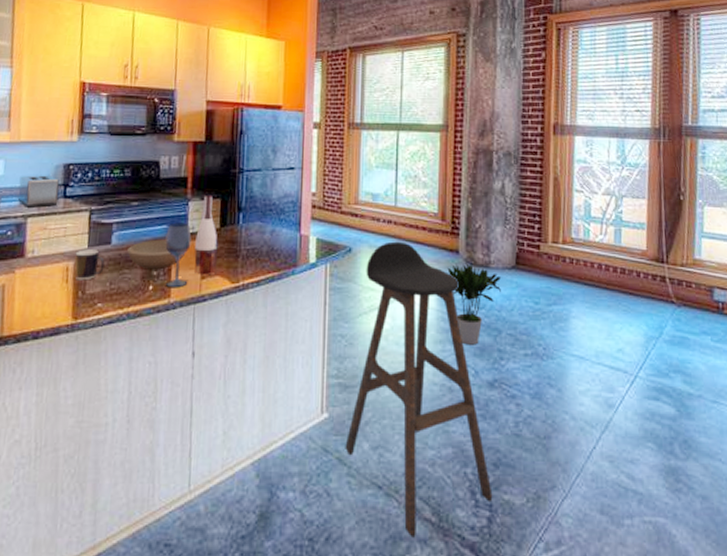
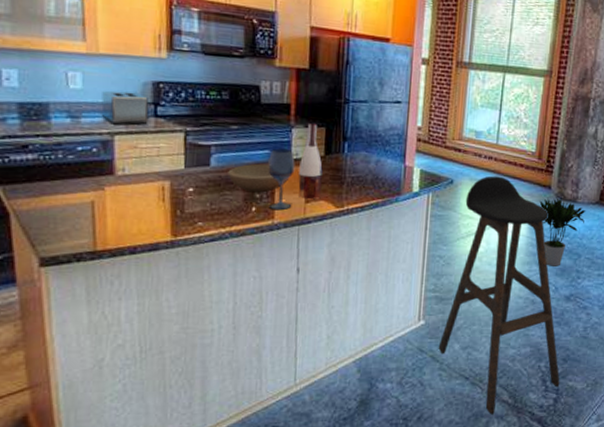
mug: present [74,249,105,281] -> none [170,170,204,200]

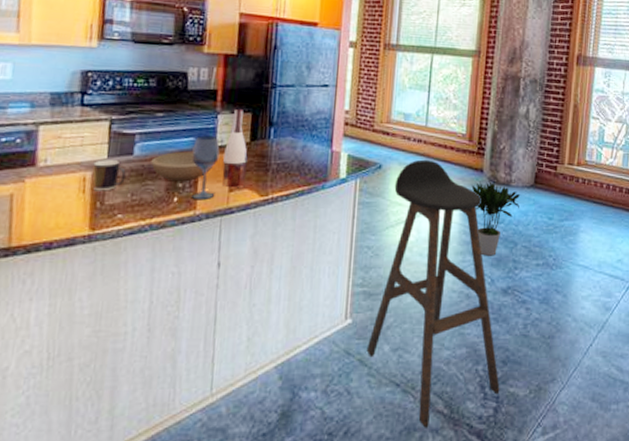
toaster: present [101,90,149,126] -> none [29,80,76,115]
mug: none [170,170,204,200] -> present [92,160,126,191]

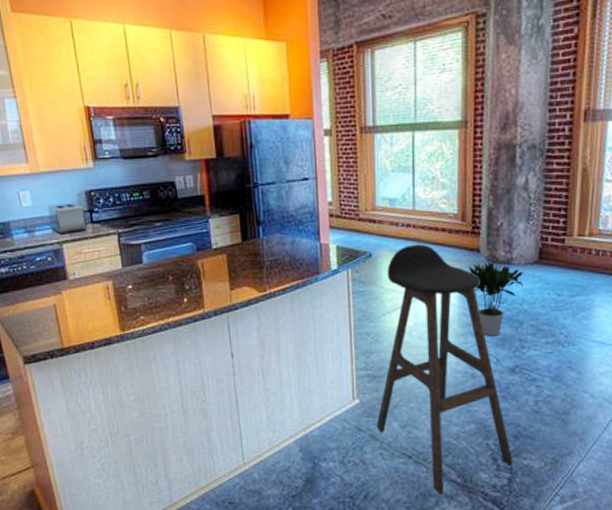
toaster: none [29,80,76,115] -> present [47,203,87,235]
mug: present [92,160,126,191] -> none [112,269,140,297]
bowl: present [151,151,212,182] -> none [158,256,212,285]
wineglass: present [191,135,220,199] -> none [192,239,219,299]
wine bottle: present [222,108,248,188] -> none [220,211,244,287]

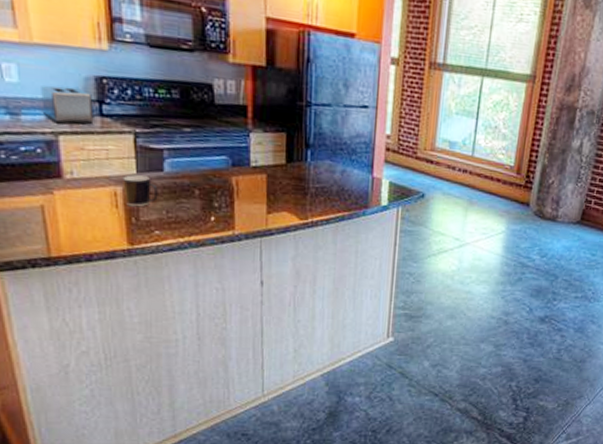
mug: none [112,269,140,297] -> present [123,175,158,207]
bar stool: present [376,244,513,494] -> none [407,190,531,430]
potted plant: present [468,261,524,337] -> none [516,215,566,287]

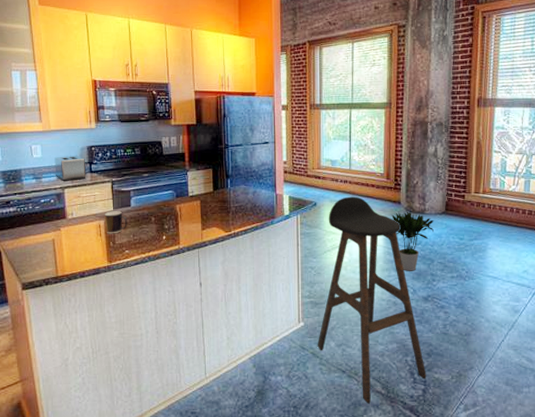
bar stool: none [407,190,531,430] -> present [317,196,427,404]
potted plant: none [516,215,566,287] -> present [392,211,434,271]

